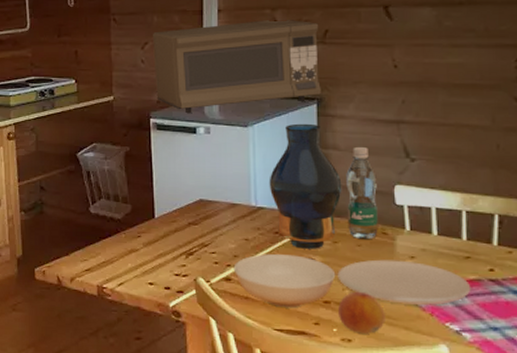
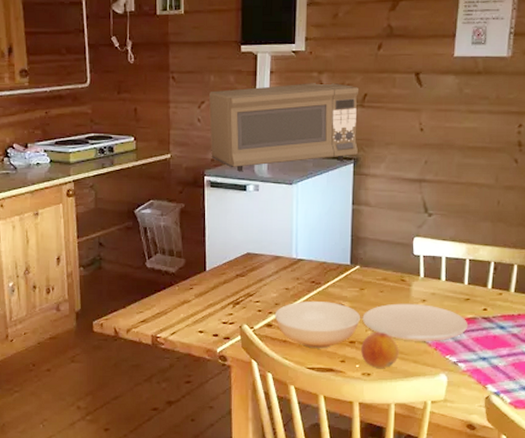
vase: present [269,123,342,249] -> none [308,181,371,296]
bottle: present [346,146,378,240] -> none [373,202,400,287]

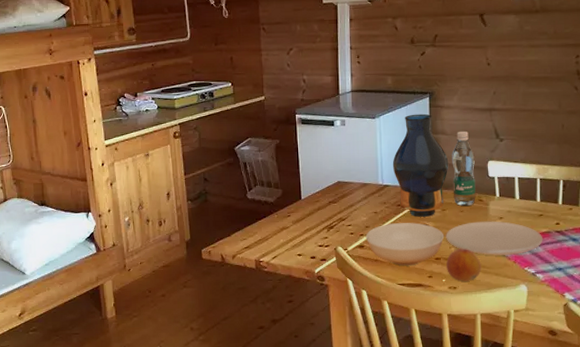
microwave: present [209,82,359,172] -> none [296,26,432,109]
vase: none [308,181,371,296] -> present [392,113,449,217]
bottle: none [373,202,400,287] -> present [452,131,476,207]

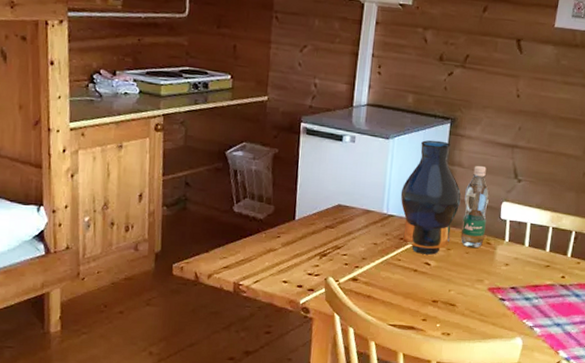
bowl: present [365,222,445,266] -> none [360,257,446,306]
plate: present [446,221,543,256] -> none [446,265,547,305]
fruit: present [446,248,481,282] -> none [442,292,480,329]

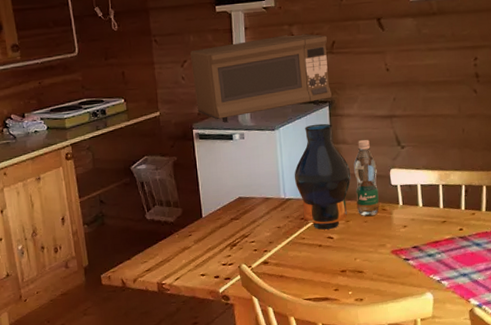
microwave: none [309,36,462,122] -> present [190,33,332,123]

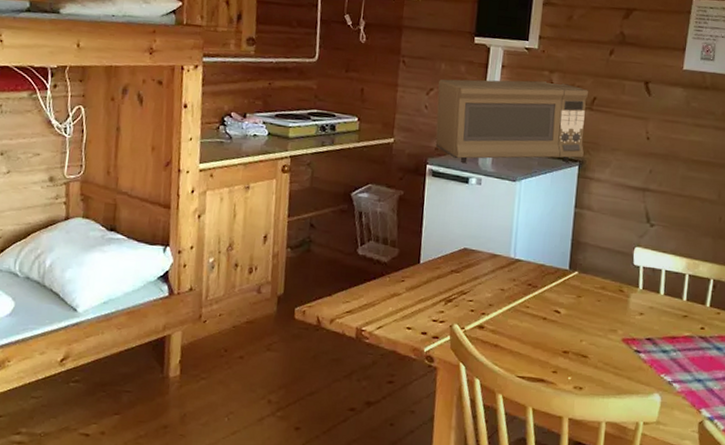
vase: present [294,123,351,230] -> none [528,182,592,302]
bottle: present [354,139,379,217] -> none [591,209,621,296]

